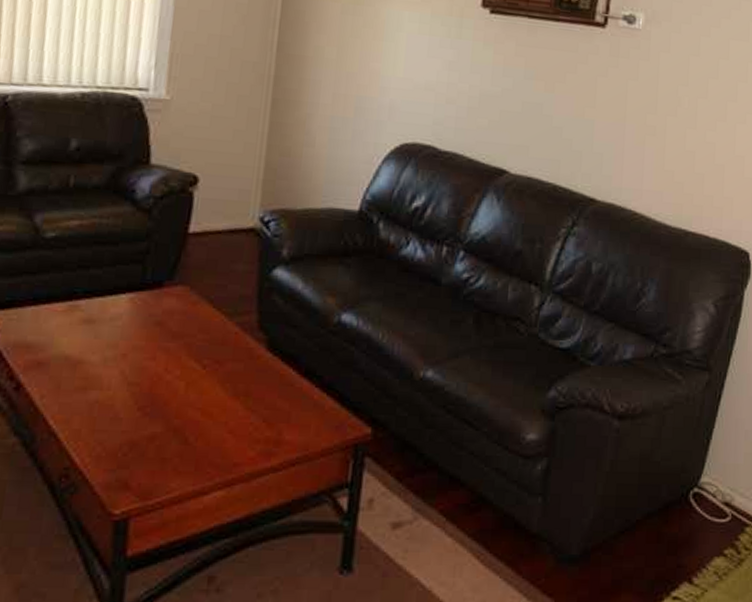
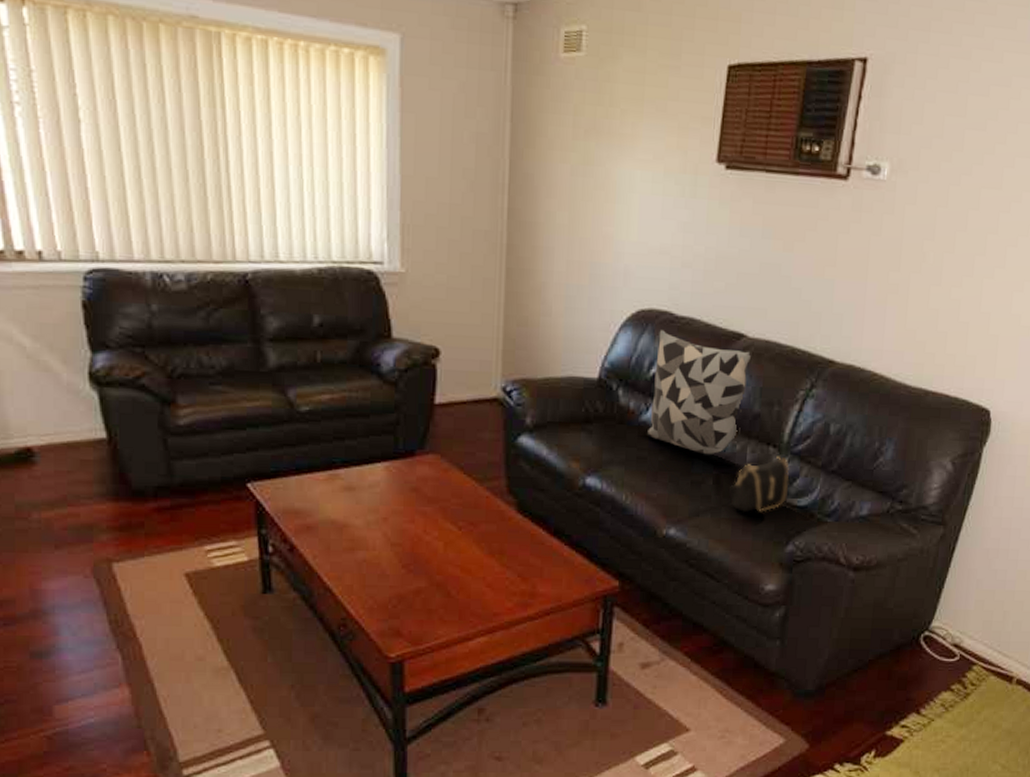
pillow: none [407,164,514,305] -> present [647,330,752,466]
handbag: none [490,294,551,355] -> present [729,456,789,513]

